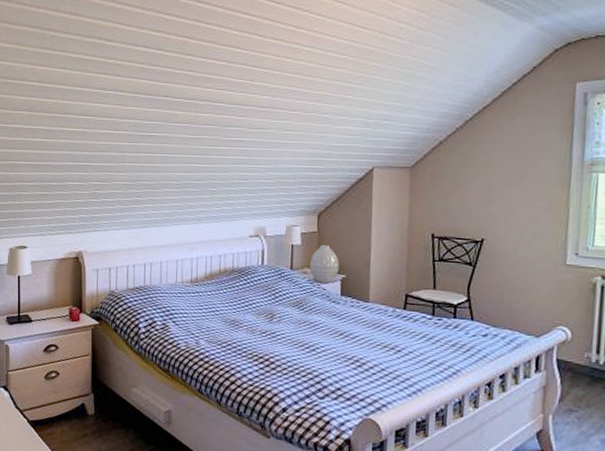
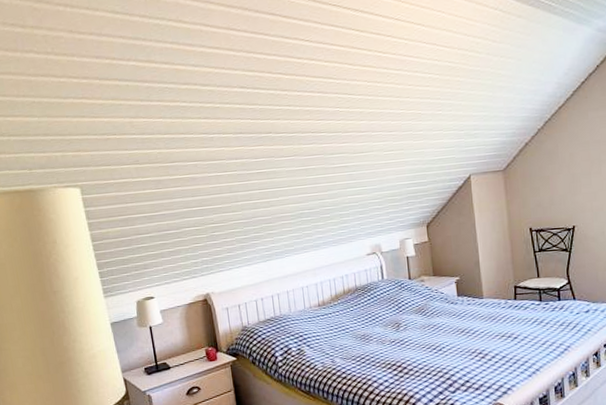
vase: present [309,245,340,284] -> none [425,252,453,288]

